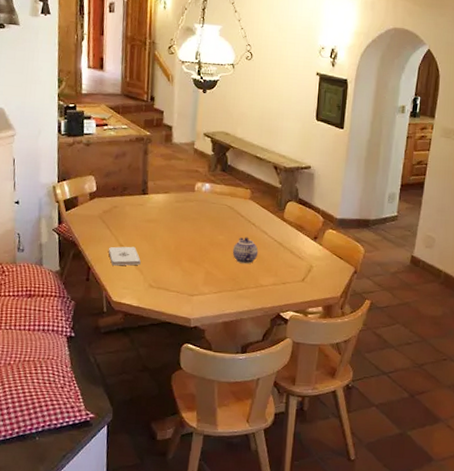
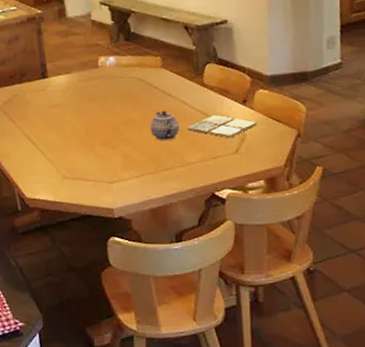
notepad: present [108,246,141,266] -> none [14,136,50,160]
drink coaster: none [264,246,324,268] -> present [187,114,258,138]

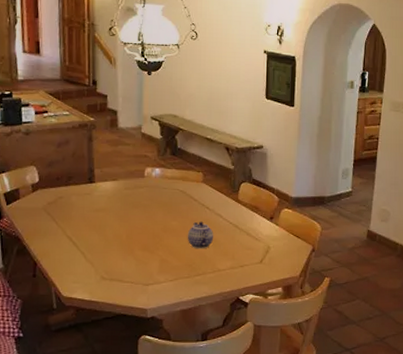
drink coaster: present [187,114,258,138] -> none [220,227,281,250]

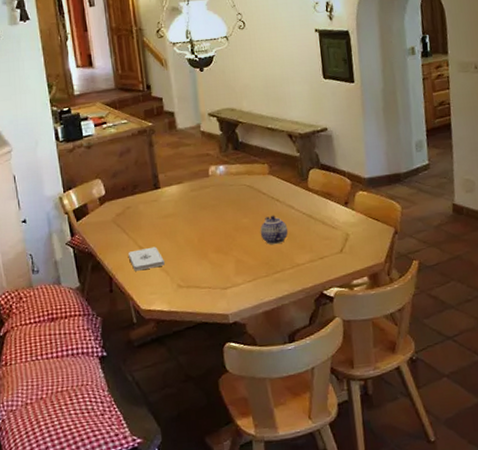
notepad: none [55,238,91,259] -> present [127,246,165,271]

